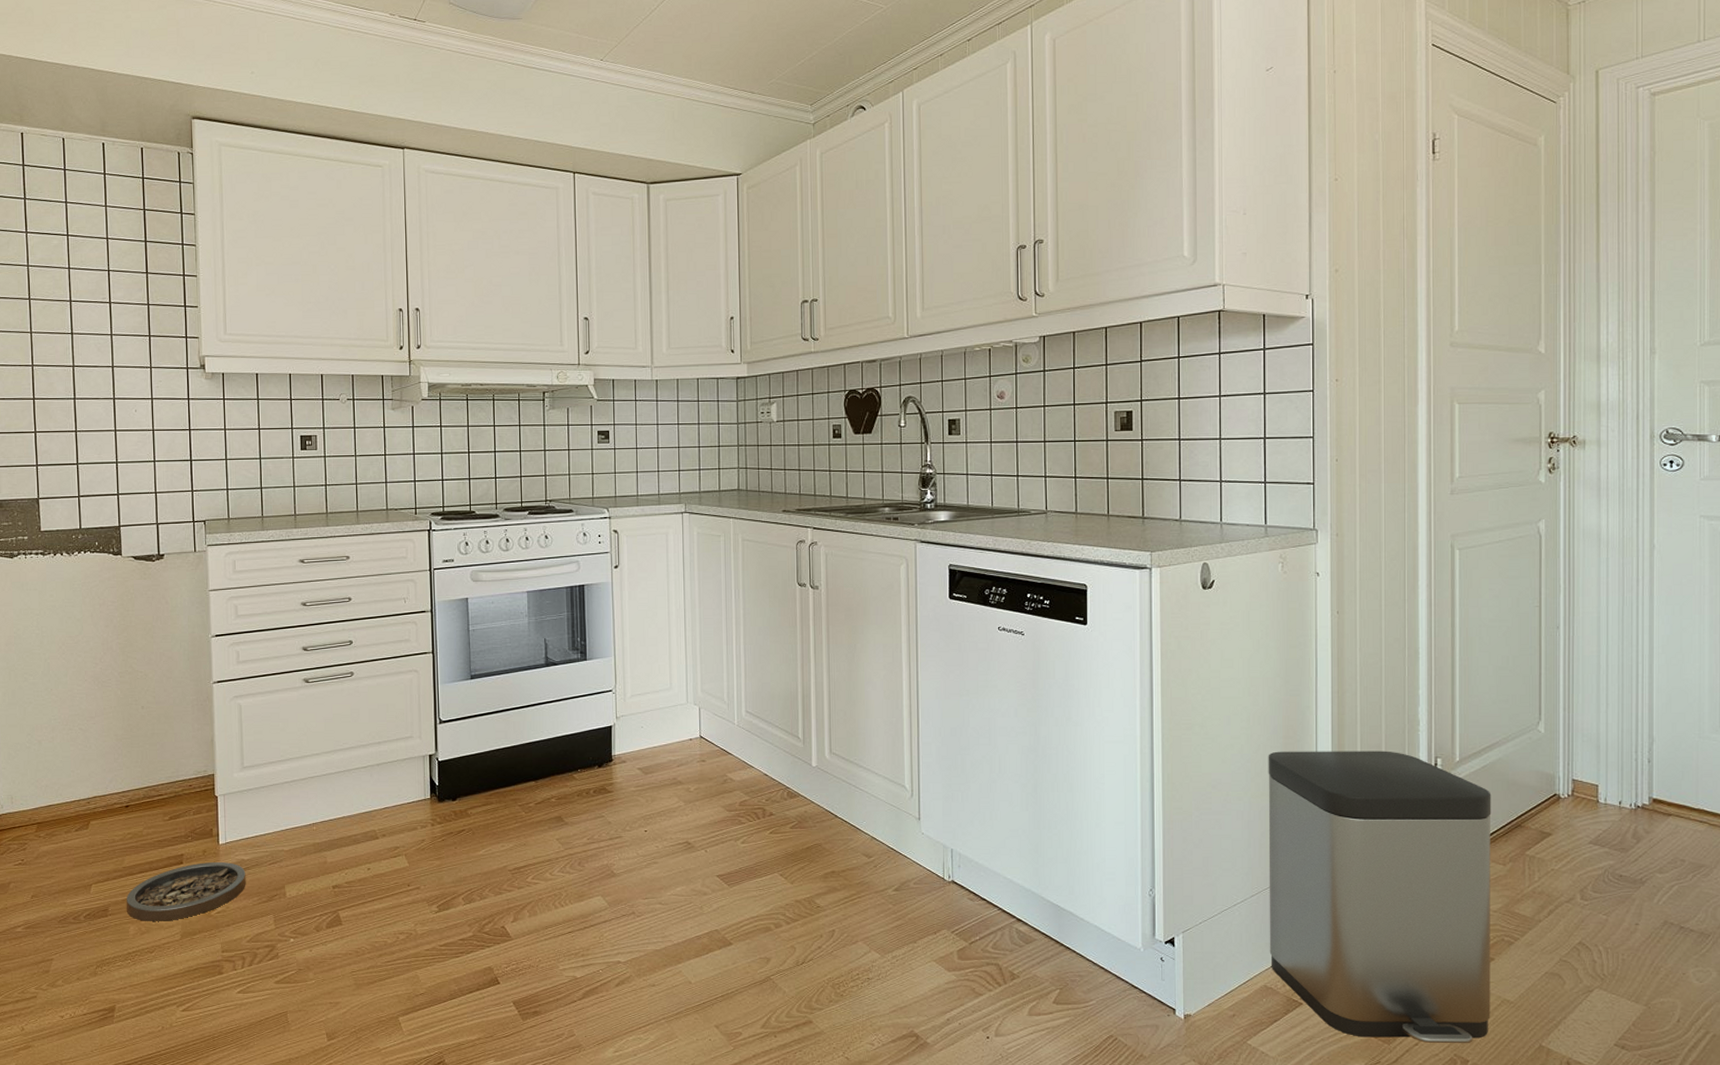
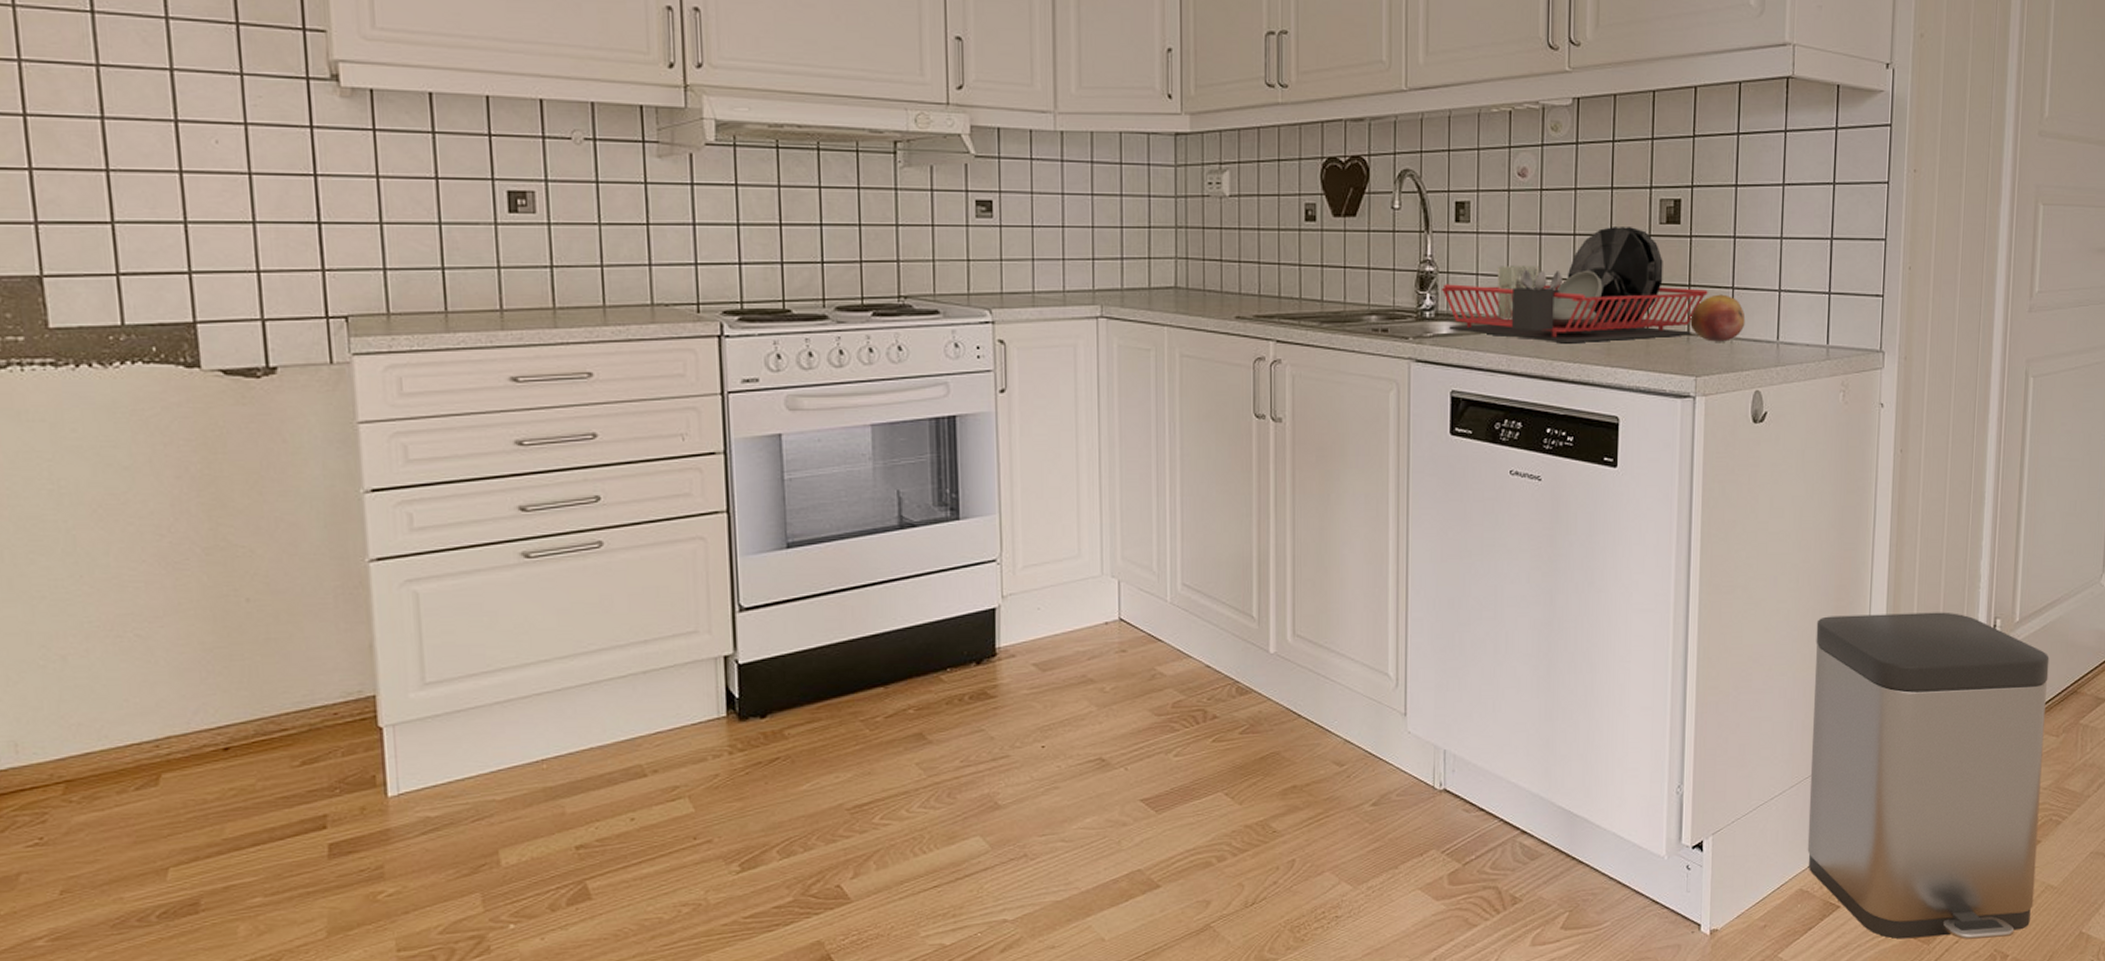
pet bowl: present [126,862,246,921] -> none [229,822,435,916]
dish rack: none [938,434,1159,527] -> present [1441,227,1708,344]
fruit: none [1144,485,1192,524] -> present [1690,294,1746,342]

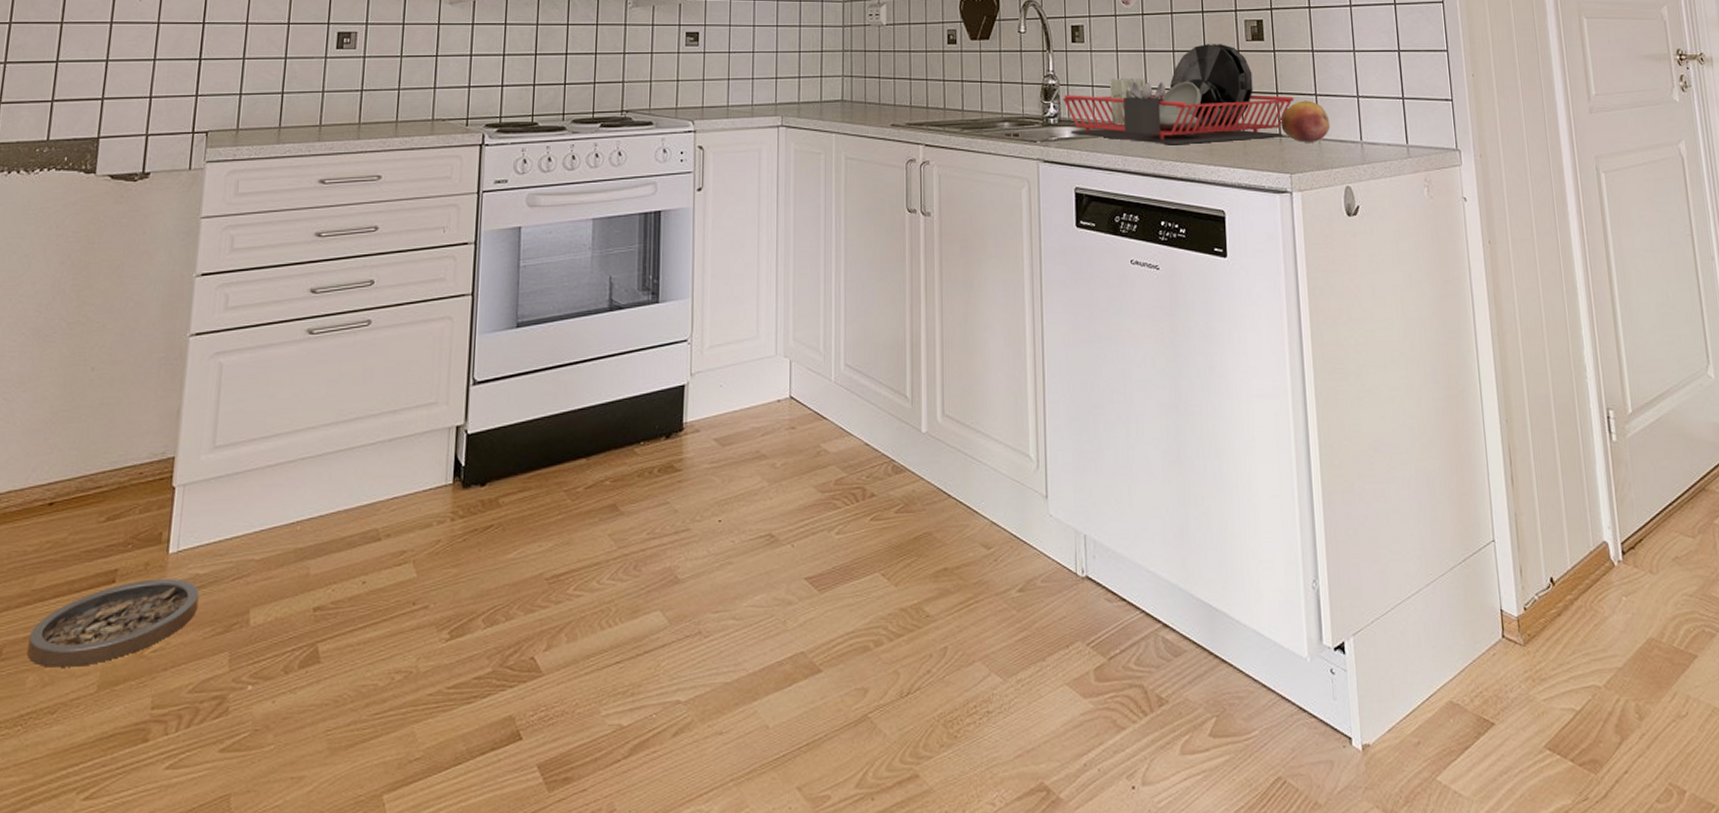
pet bowl: none [229,822,435,916] -> present [26,579,200,668]
pedal bin: present [1807,612,2050,940] -> none [1430,402,1703,769]

